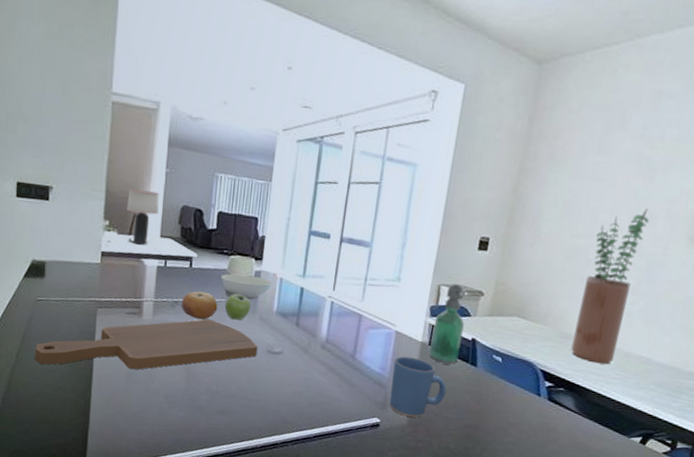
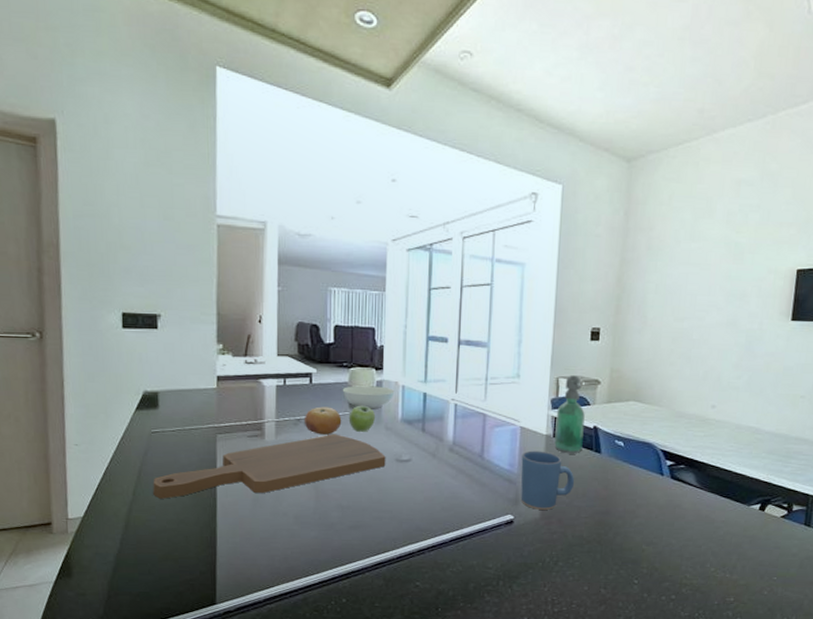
table lamp: present [126,189,159,245] -> none [239,310,273,366]
vase: present [571,208,649,365] -> none [686,288,743,438]

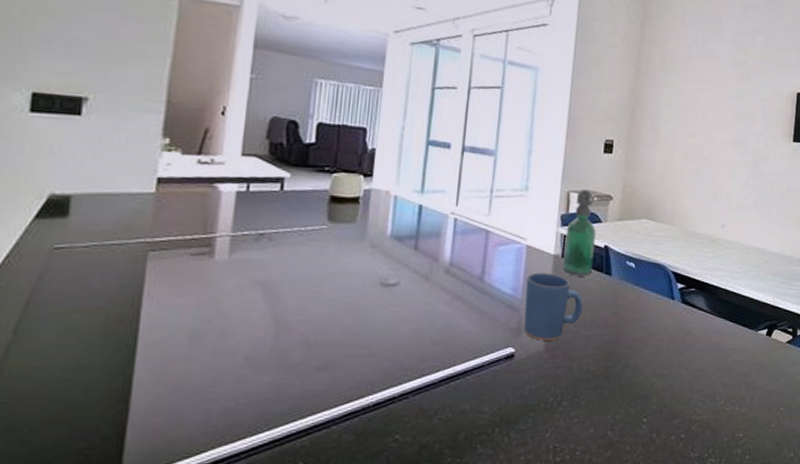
cutting board: present [153,434,386,499] -> none [44,252,369,338]
fruit: present [304,406,342,435] -> none [268,218,318,253]
bowl: present [342,385,395,409] -> none [320,194,385,223]
fruit: present [348,405,376,432] -> none [325,217,360,250]

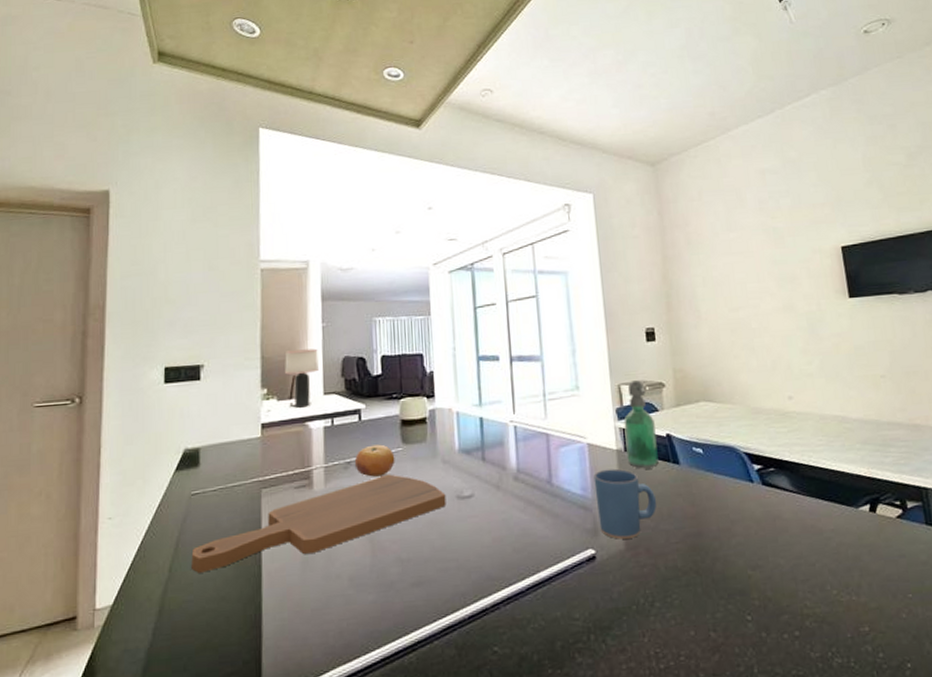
cutting board: none [44,252,369,338] -> present [191,474,446,573]
table lamp: none [194,98,241,167] -> present [284,348,319,408]
fruit: none [268,218,318,253] -> present [354,444,395,477]

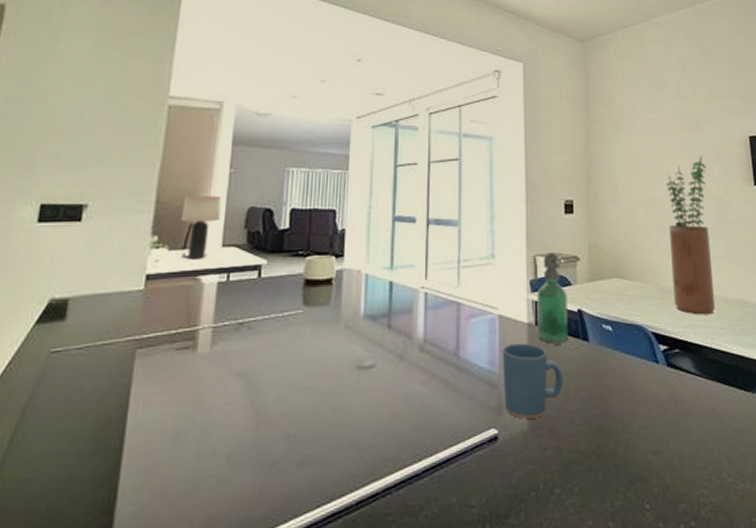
cutting board: present [191,474,446,573] -> none [38,338,345,446]
fruit: present [354,444,395,477] -> none [247,305,294,341]
vase: none [752,271,812,433] -> present [666,155,716,315]

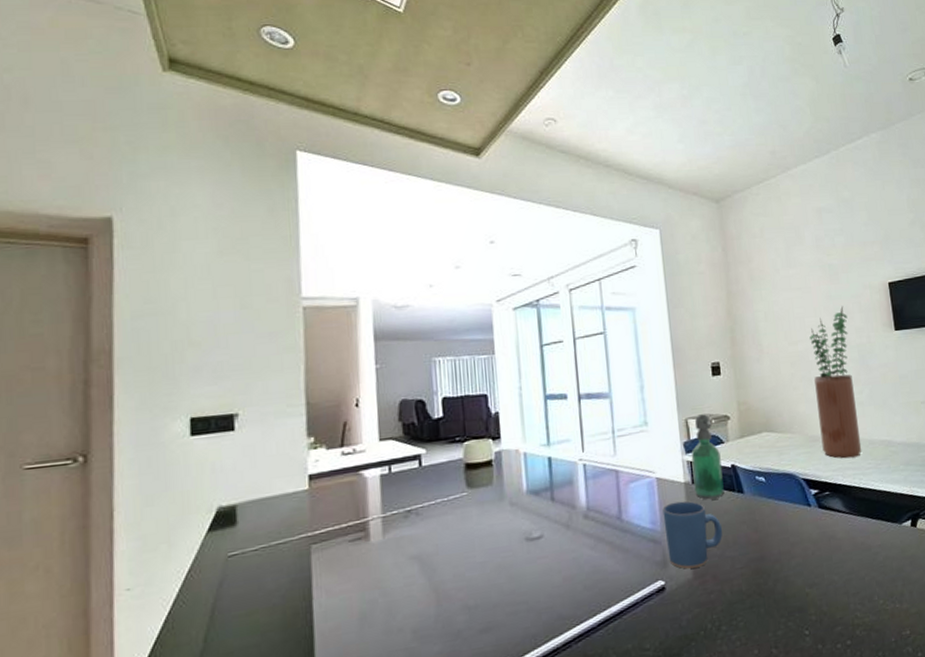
table lamp: present [180,196,221,259] -> none [333,392,373,456]

